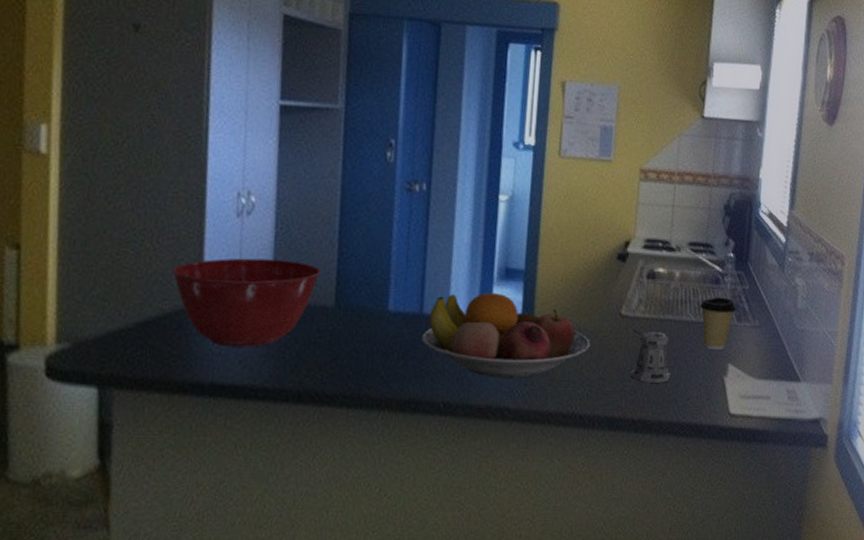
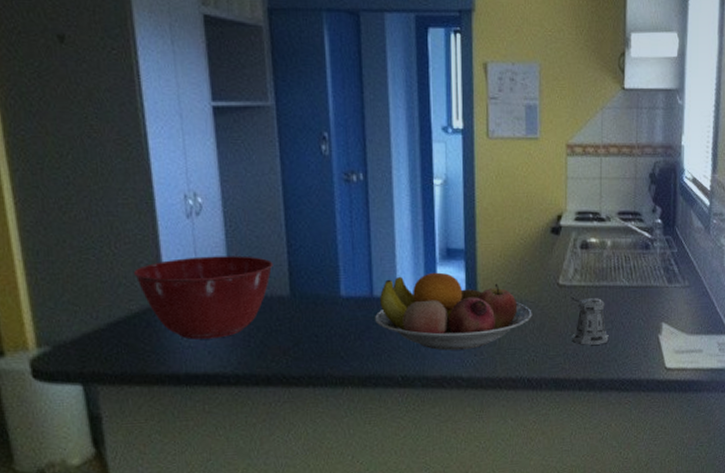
coffee cup: present [700,297,736,351] -> none [633,261,666,312]

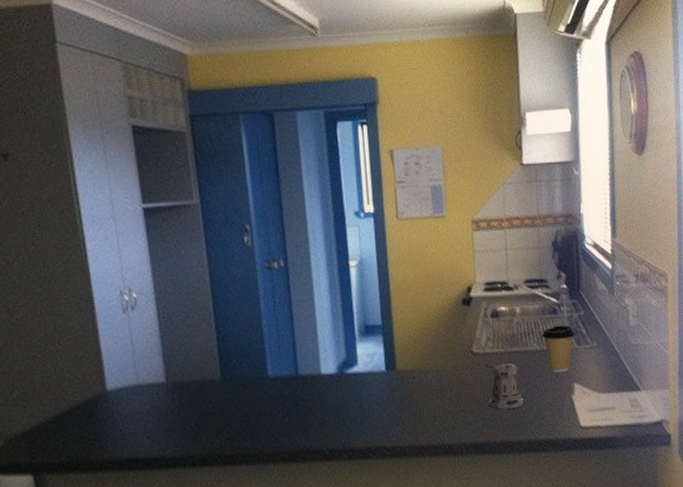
mixing bowl: present [133,255,273,340] -> none [76,344,204,426]
fruit bowl: present [375,272,532,351] -> none [301,348,450,423]
coffee cup: none [633,261,666,312] -> present [542,325,575,373]

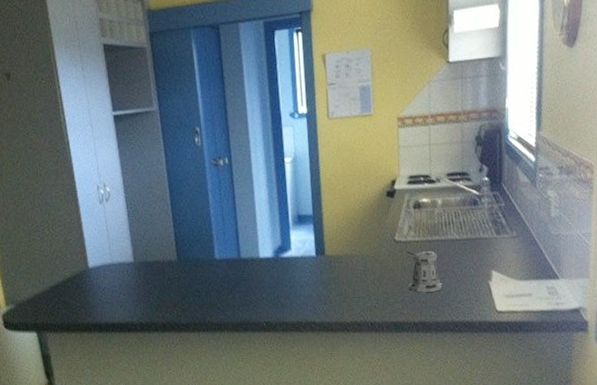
coffee cup: present [542,325,575,373] -> none [462,215,494,261]

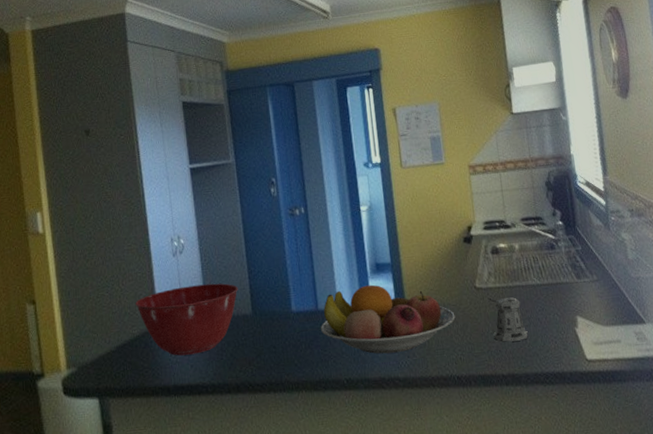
mixing bowl: none [65,230,164,297] -> present [135,283,238,356]
fruit bowl: none [243,235,373,300] -> present [321,284,455,354]

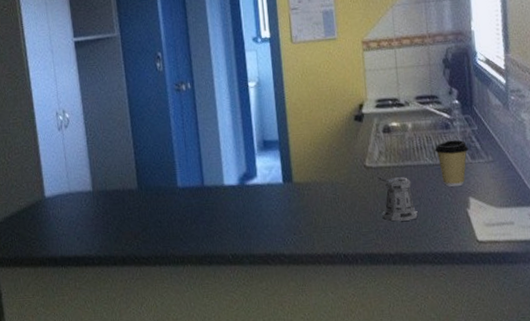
mixing bowl: present [135,283,238,356] -> none [21,158,124,228]
fruit bowl: present [321,284,455,354] -> none [206,162,344,231]
coffee cup: none [542,259,574,307] -> present [435,139,469,187]

